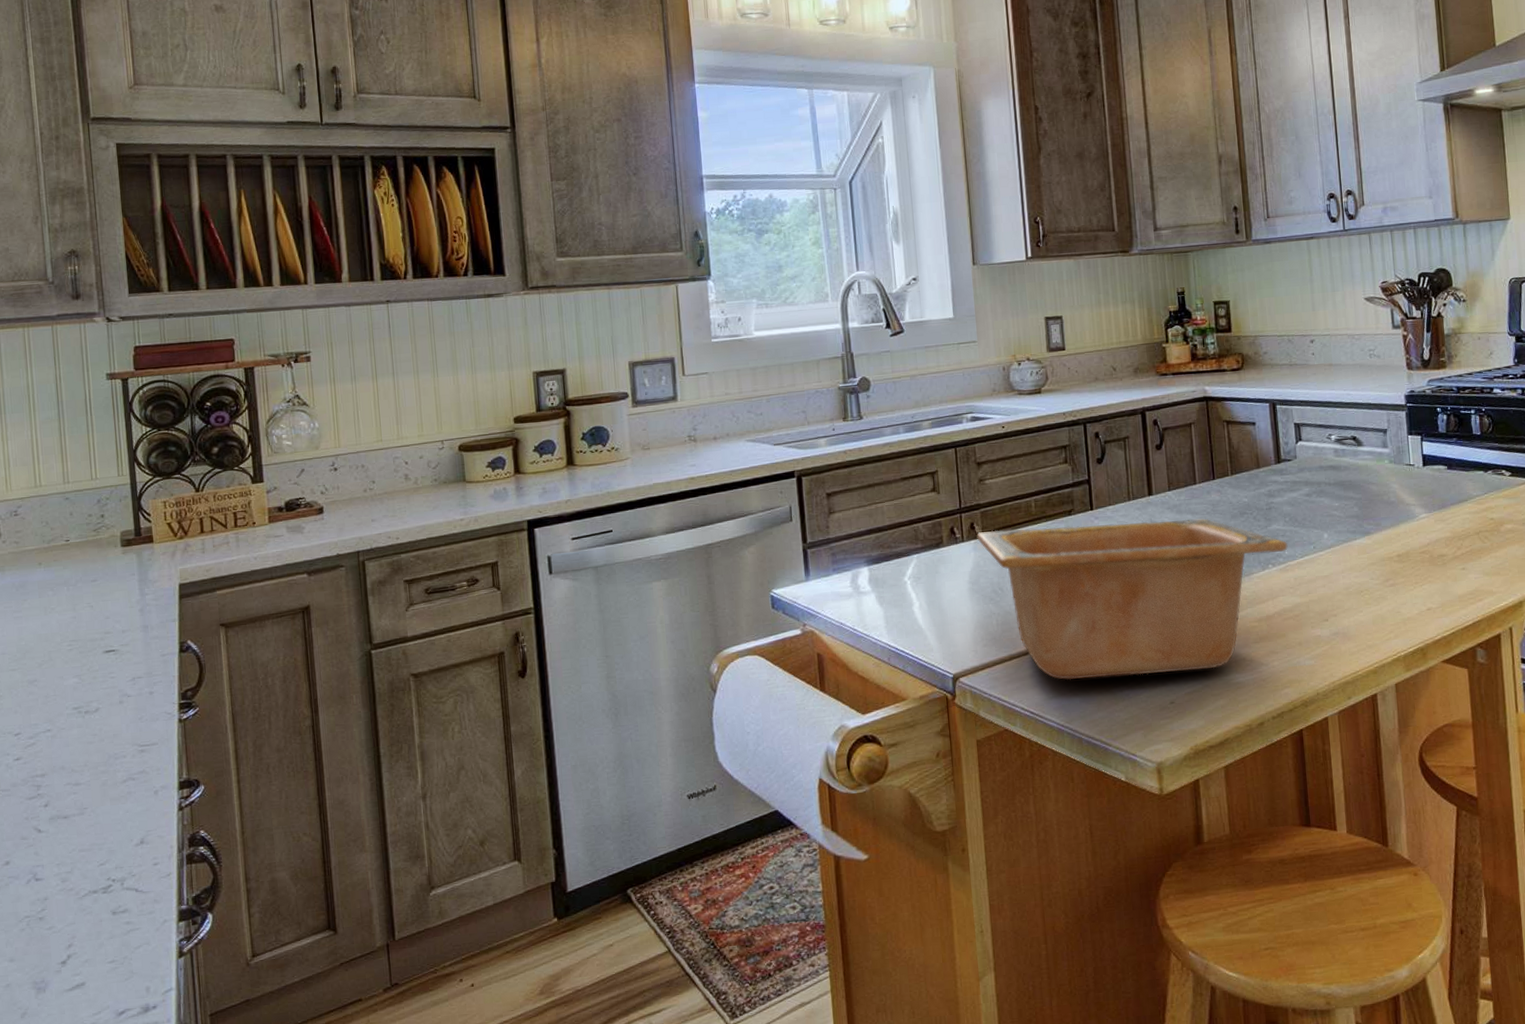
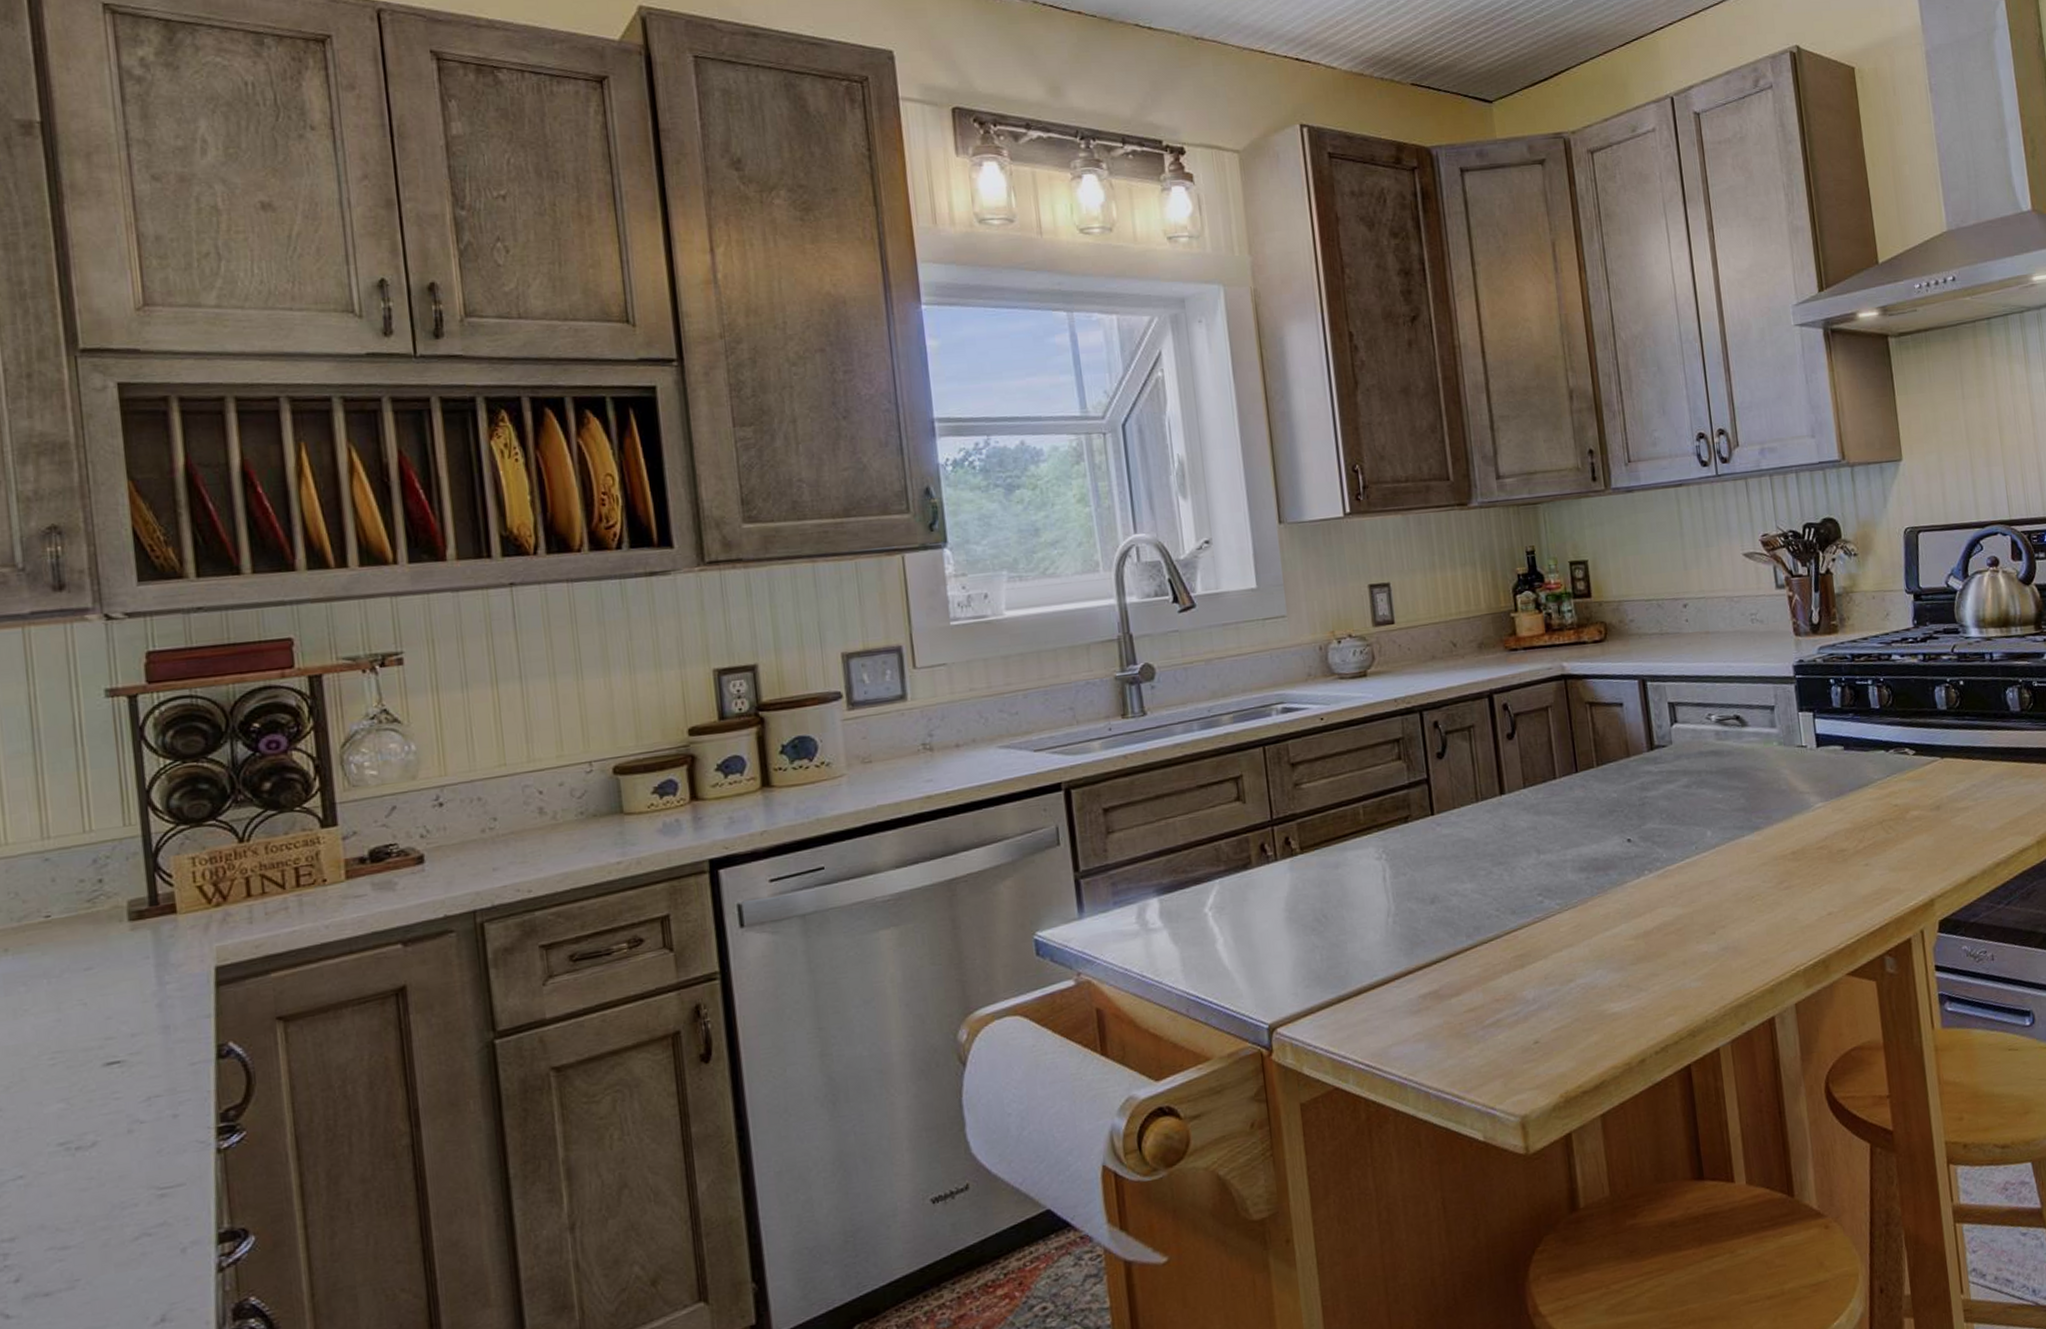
serving bowl: present [976,518,1288,680] -> none [1293,819,1666,1023]

